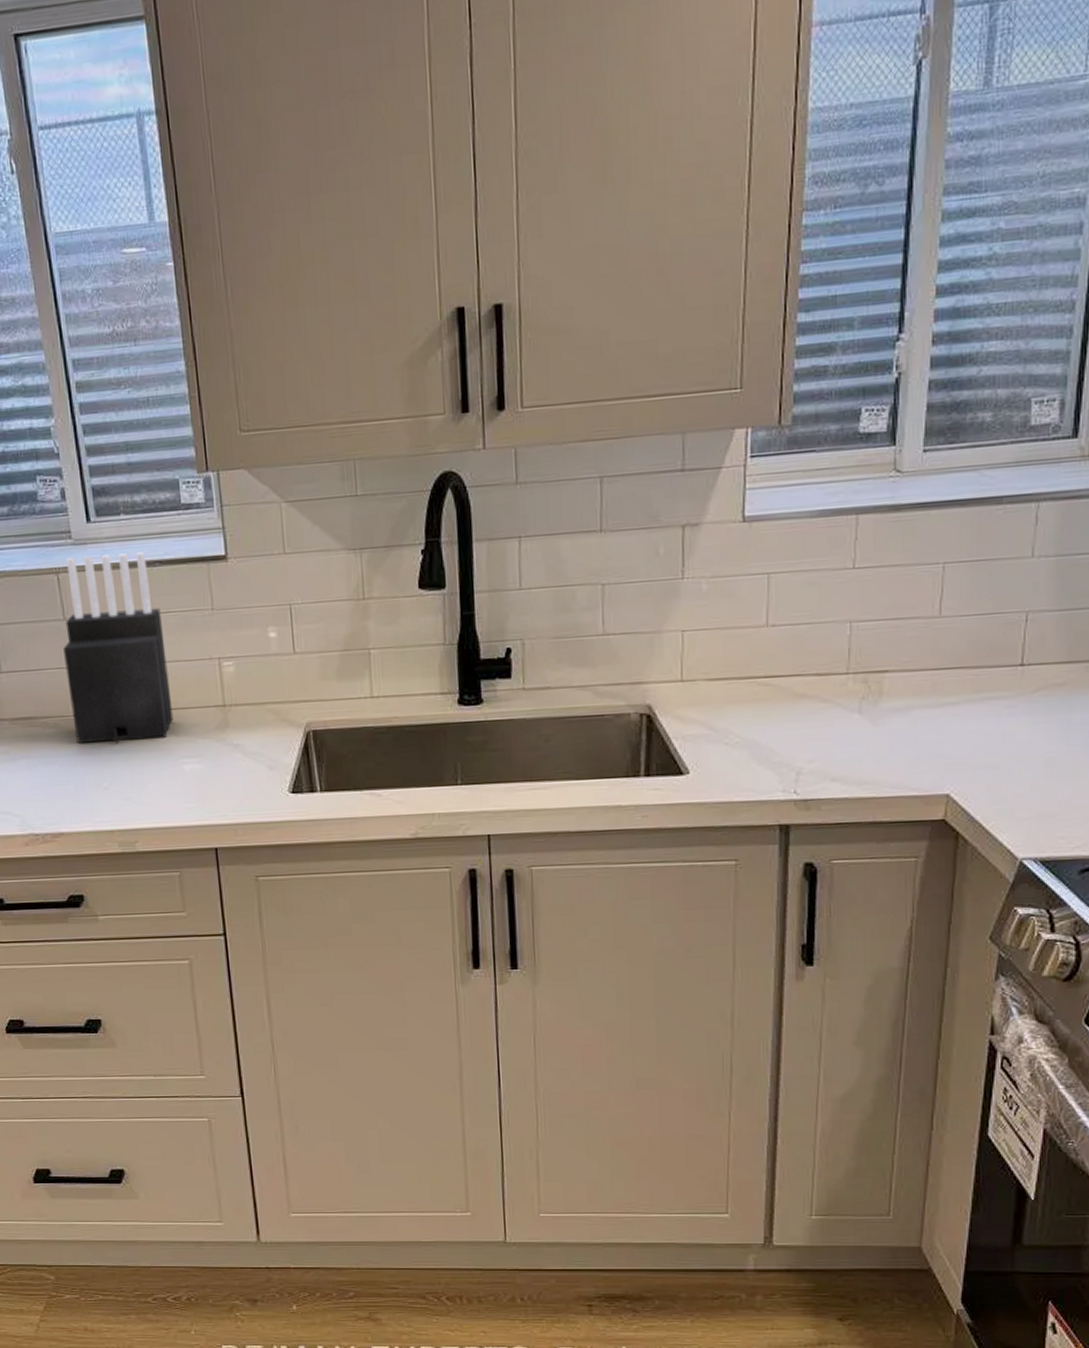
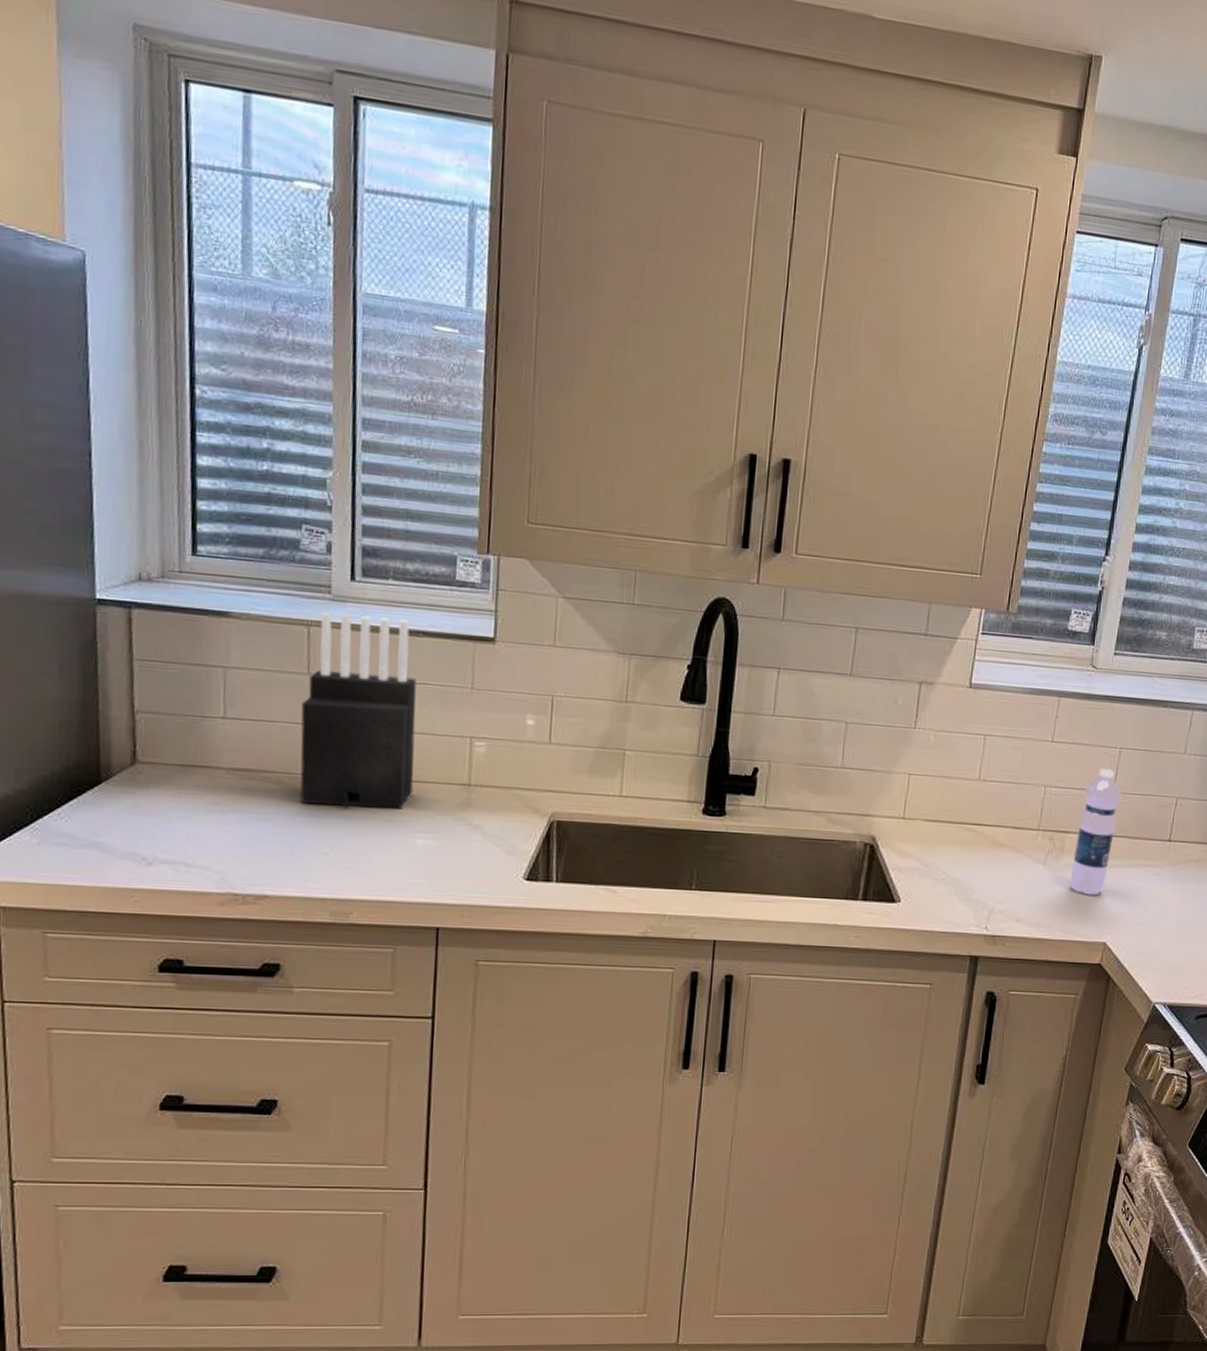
water bottle: none [894,590,950,742] -> present [1069,769,1121,896]

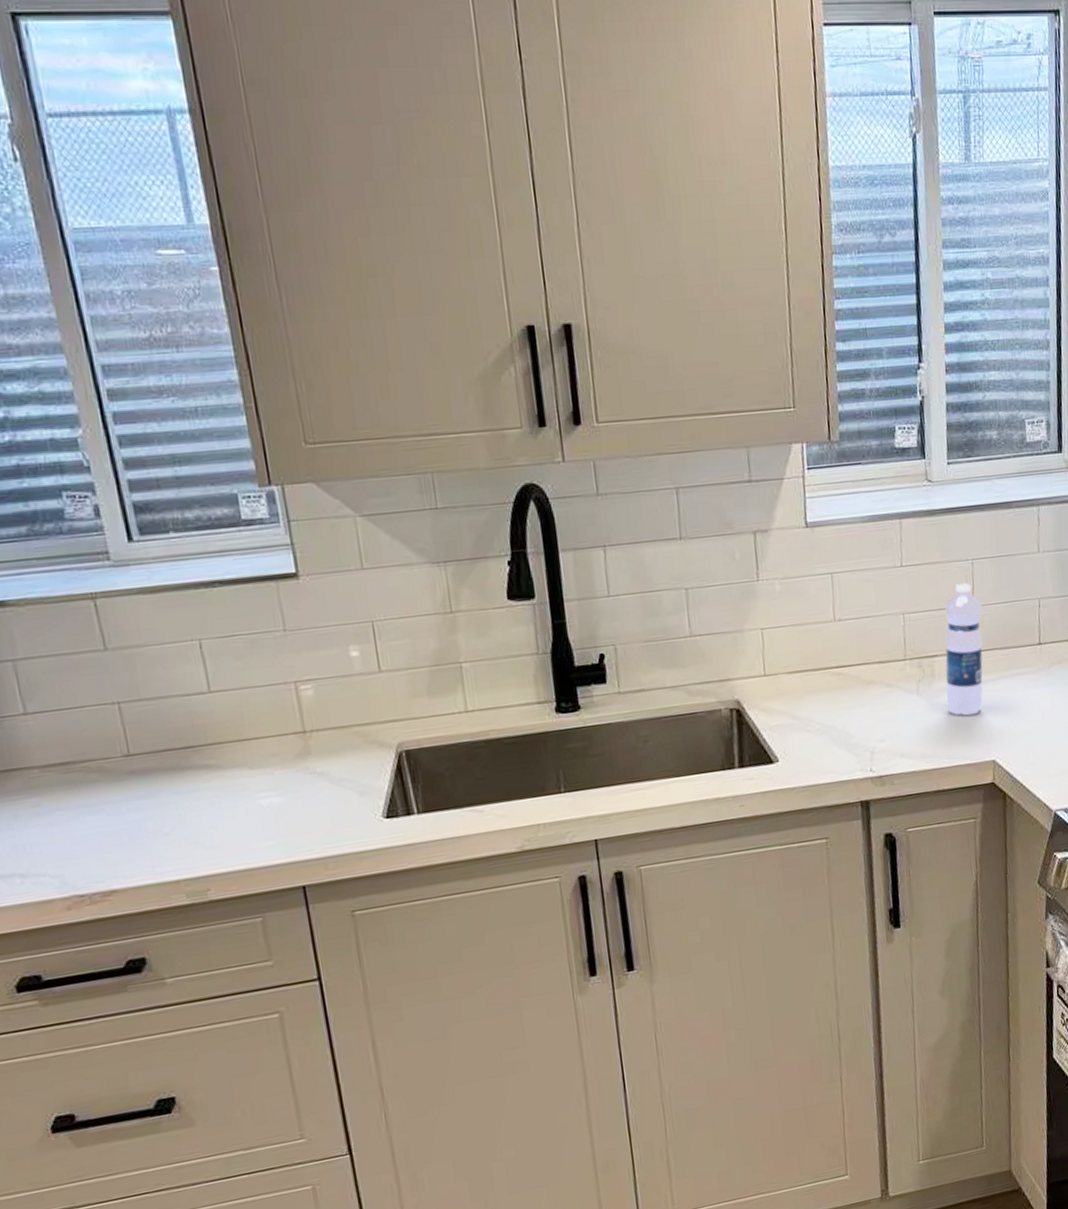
knife block: present [300,611,417,809] -> none [104,572,246,787]

